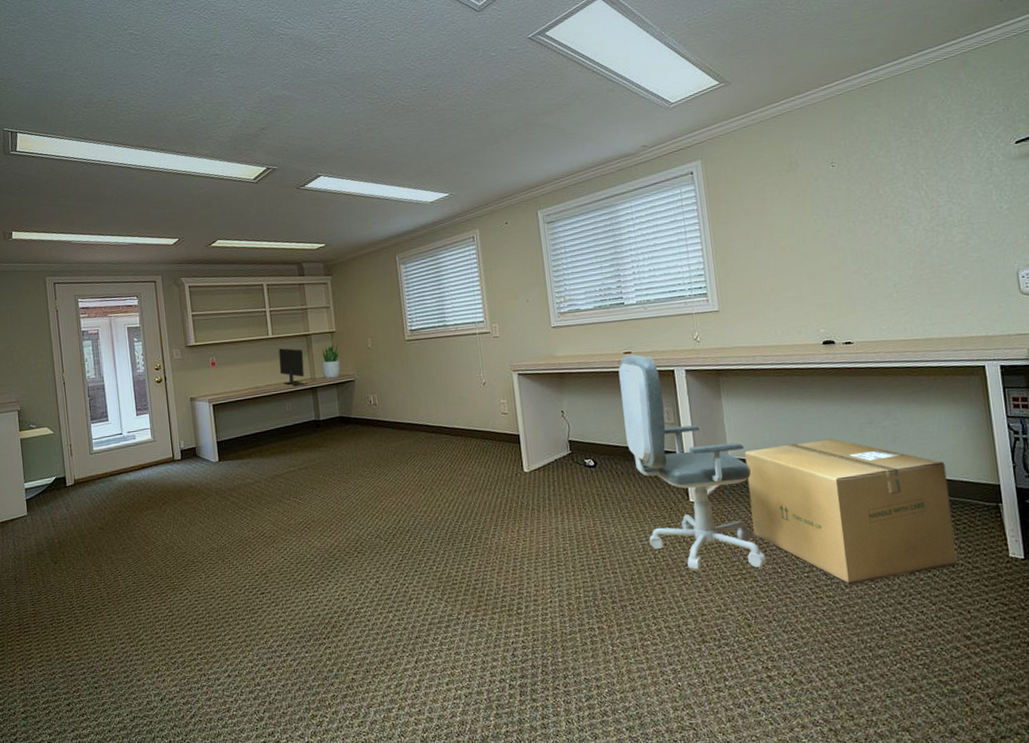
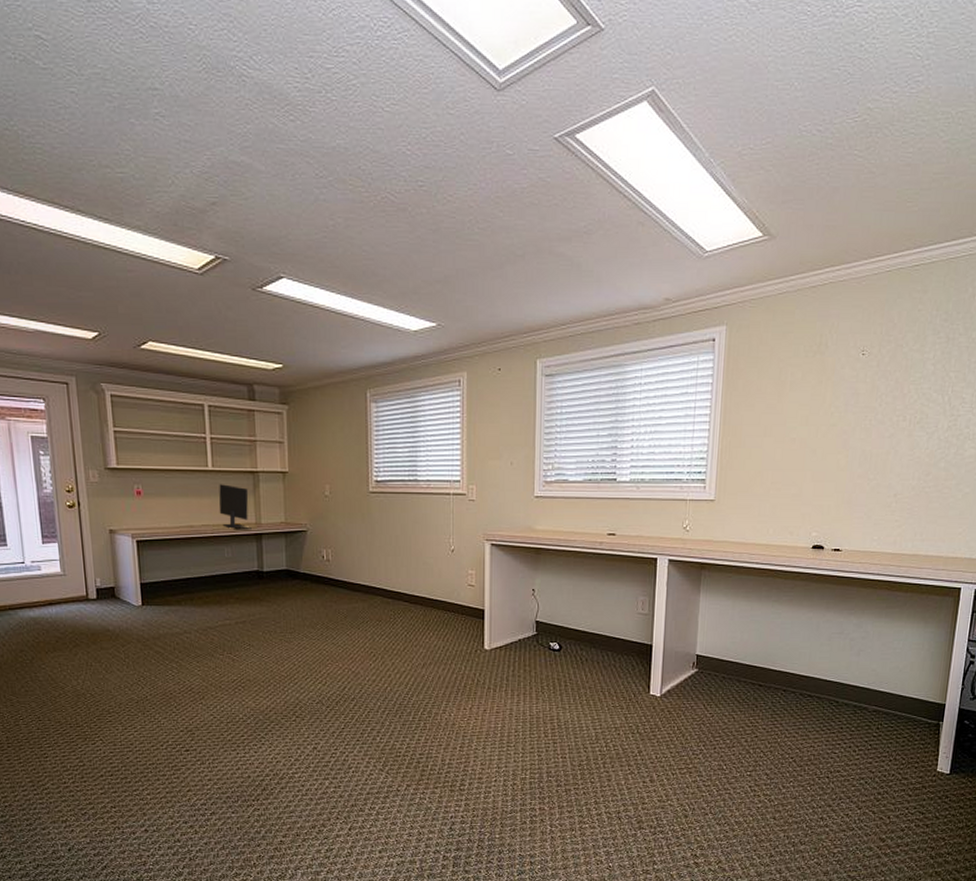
planter: present [321,344,341,379] -> none [269,486,292,526]
office chair: present [618,354,767,572] -> none [596,537,715,763]
box: present [744,438,957,584] -> none [707,645,901,785]

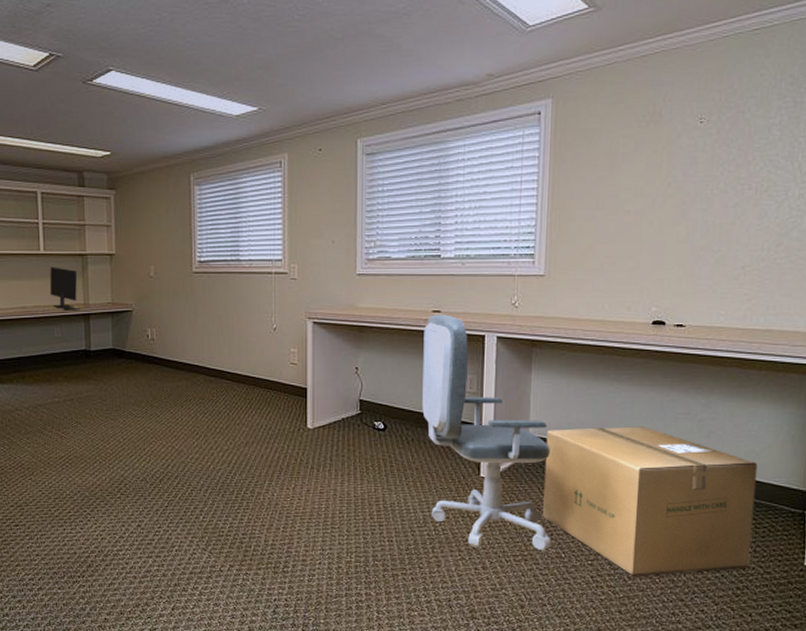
office chair: none [596,537,715,763] -> present [422,314,551,550]
box: none [707,645,901,785] -> present [543,426,758,577]

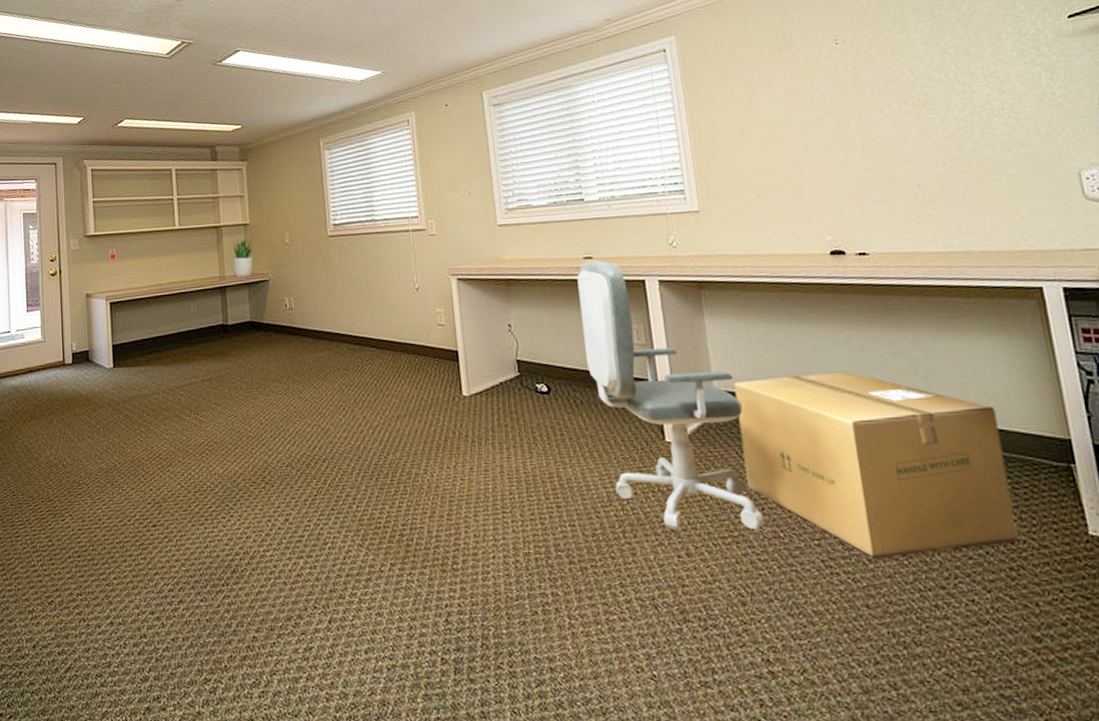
computer monitor: present [49,267,80,311] -> none [185,241,216,285]
planter: none [96,268,118,306] -> present [232,238,254,278]

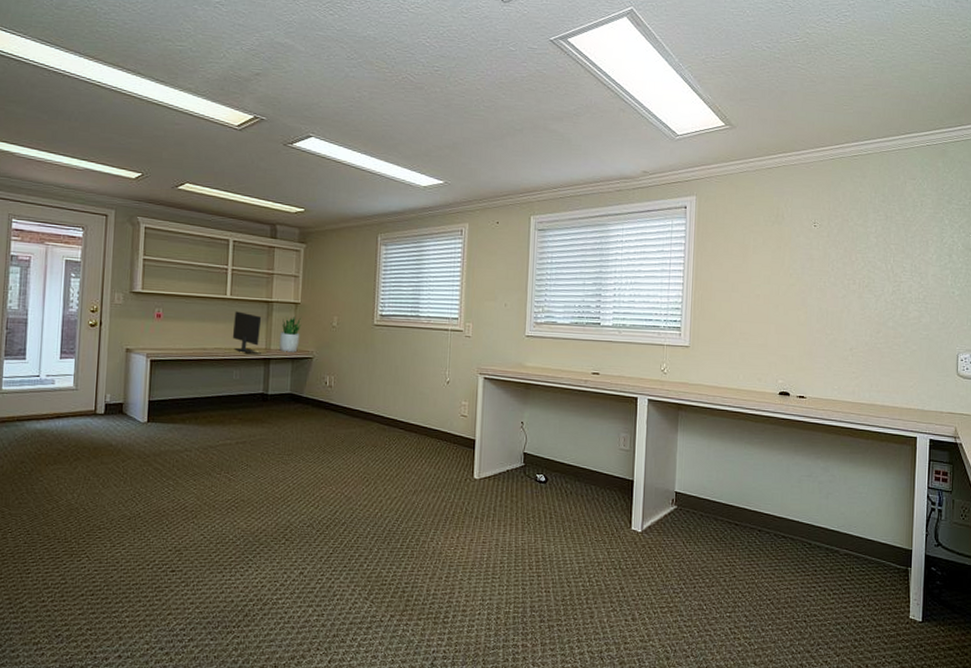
computer monitor: none [185,241,216,285] -> present [232,311,262,355]
office chair: present [577,260,765,531] -> none [580,376,694,602]
box: present [734,371,1017,558] -> none [687,486,868,628]

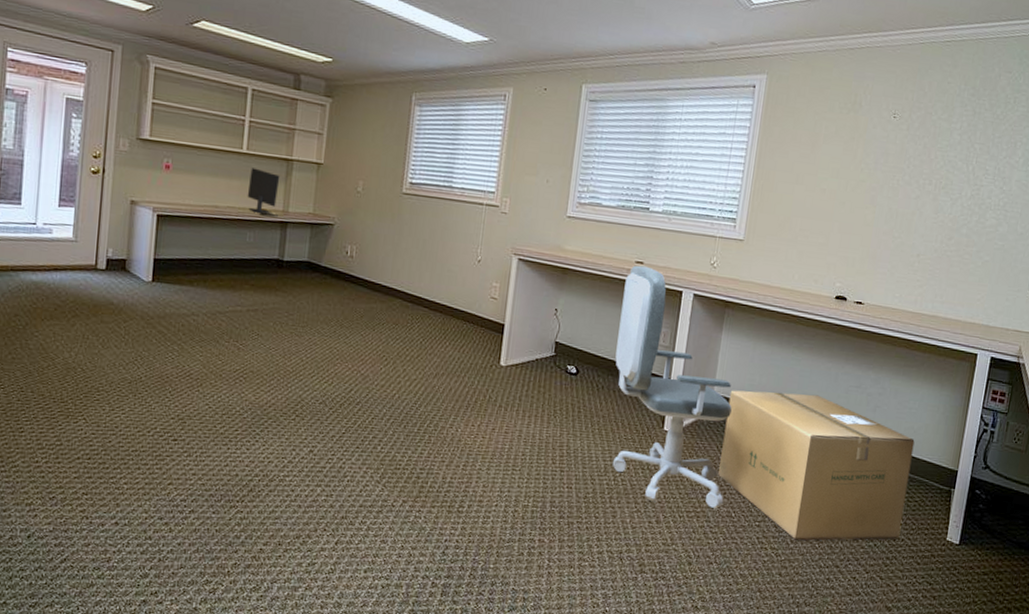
planter: present [278,316,302,353] -> none [297,177,324,218]
office chair: none [580,376,694,602] -> present [612,265,732,508]
box: none [687,486,868,628] -> present [718,390,915,541]

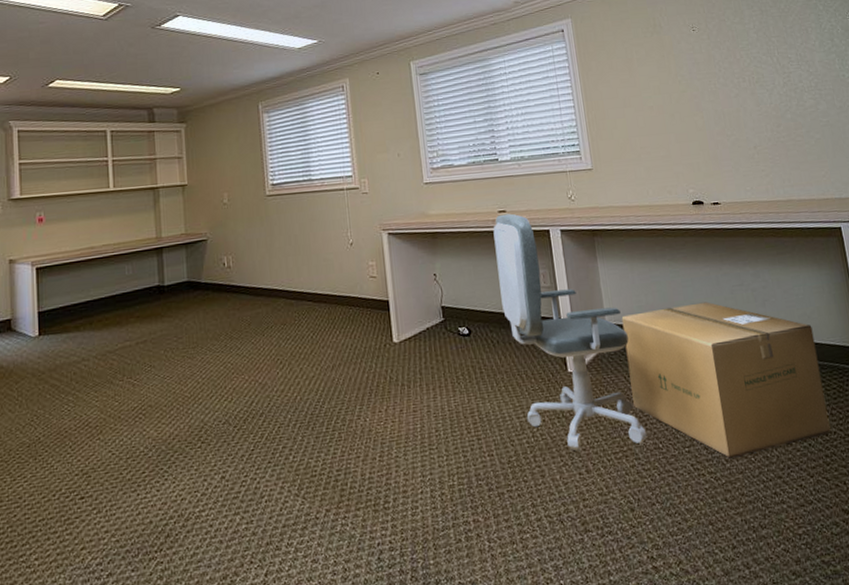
computer monitor: present [247,168,280,217] -> none [120,202,152,247]

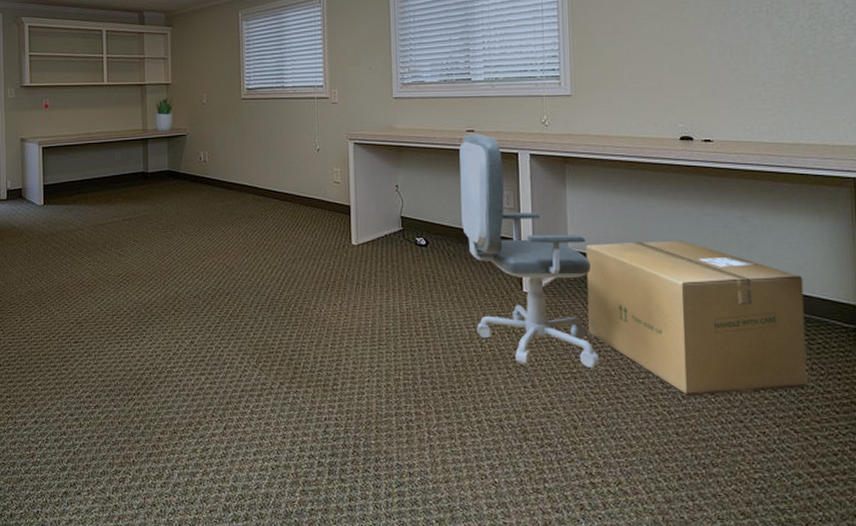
planter: none [169,198,192,239] -> present [154,96,174,132]

